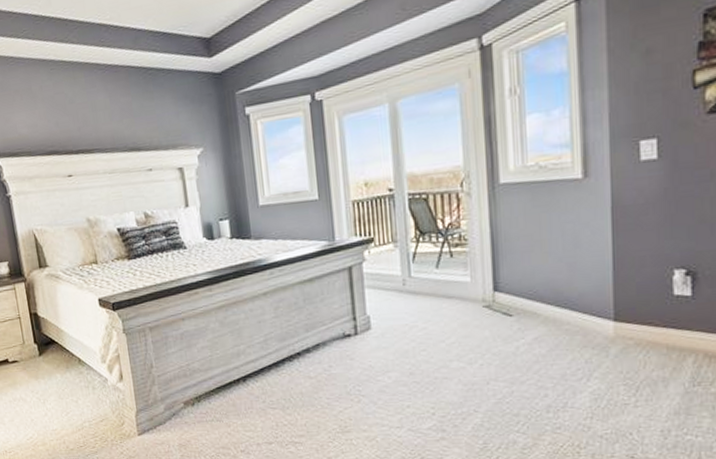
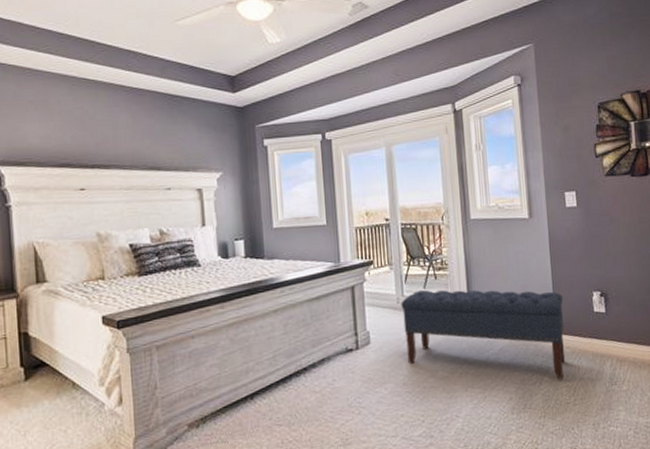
bench: none [407,269,628,377] -> present [401,289,565,380]

